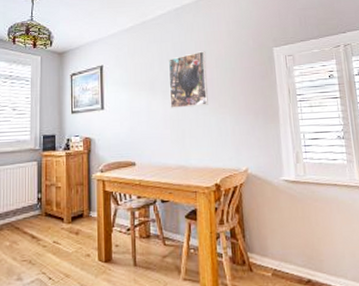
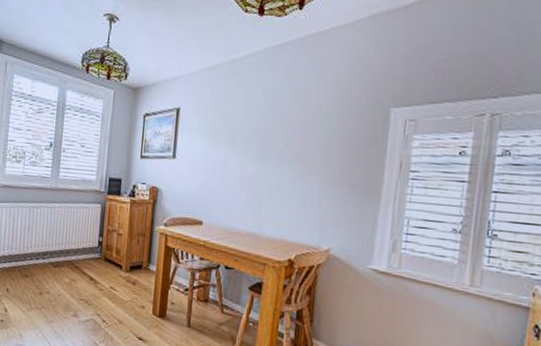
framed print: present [168,51,208,108] -> none [250,103,303,169]

